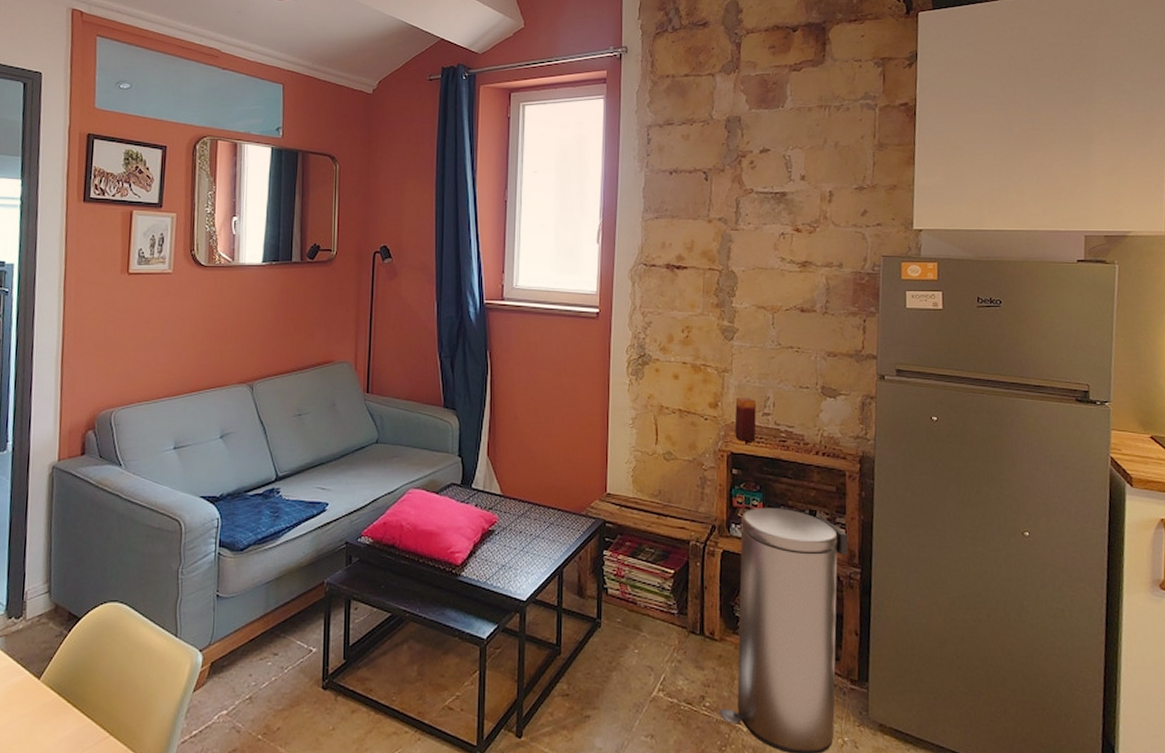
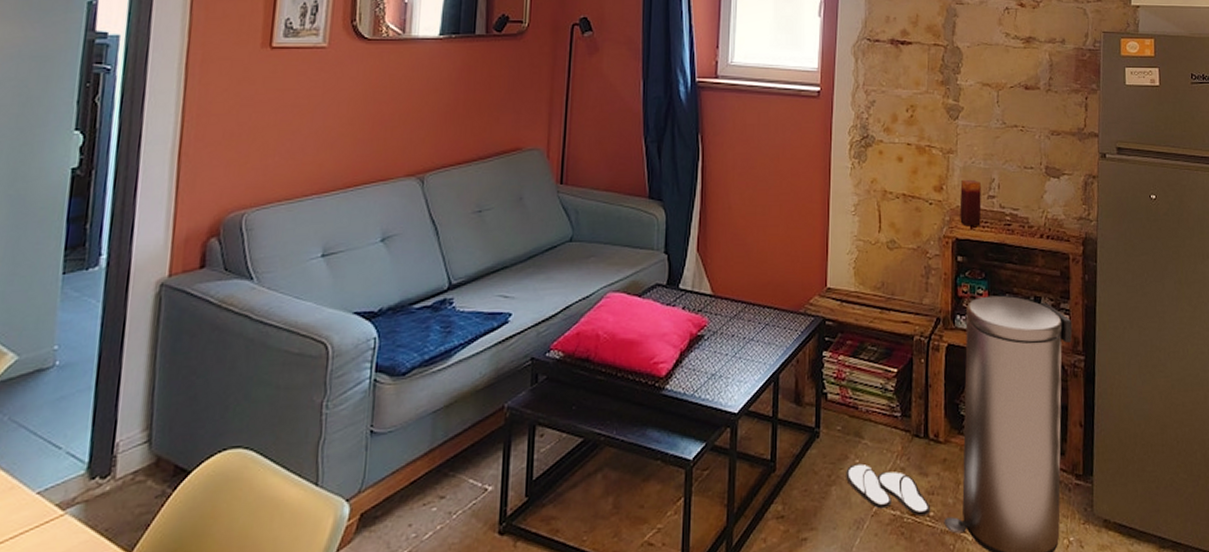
slippers: none [626,654,707,705] -> present [846,463,931,516]

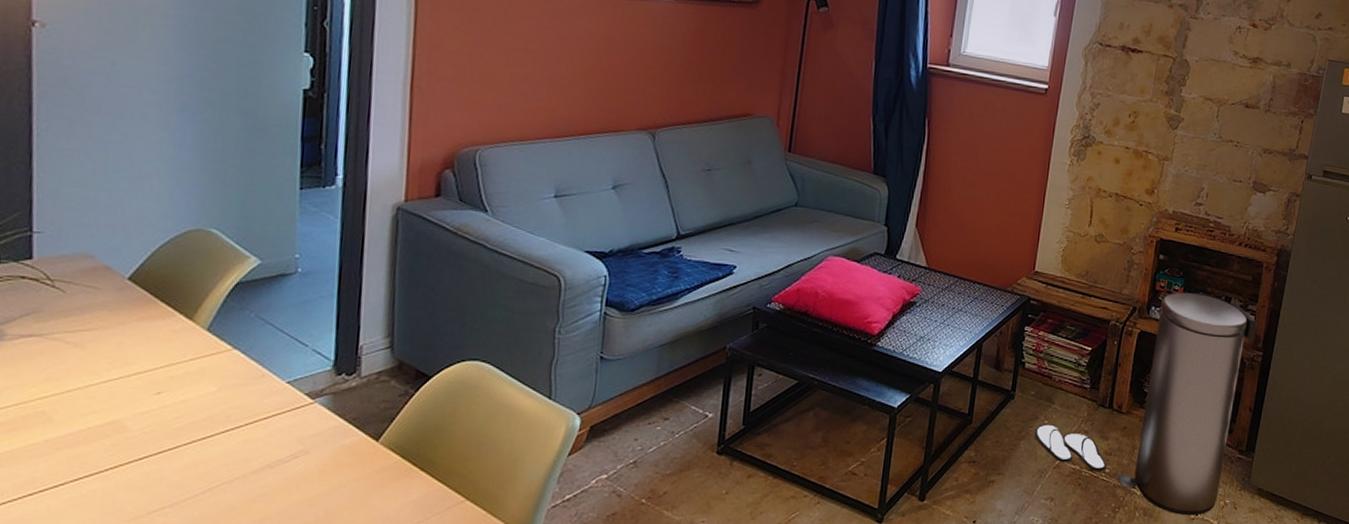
candle: present [960,179,982,227] -> none [1166,185,1191,230]

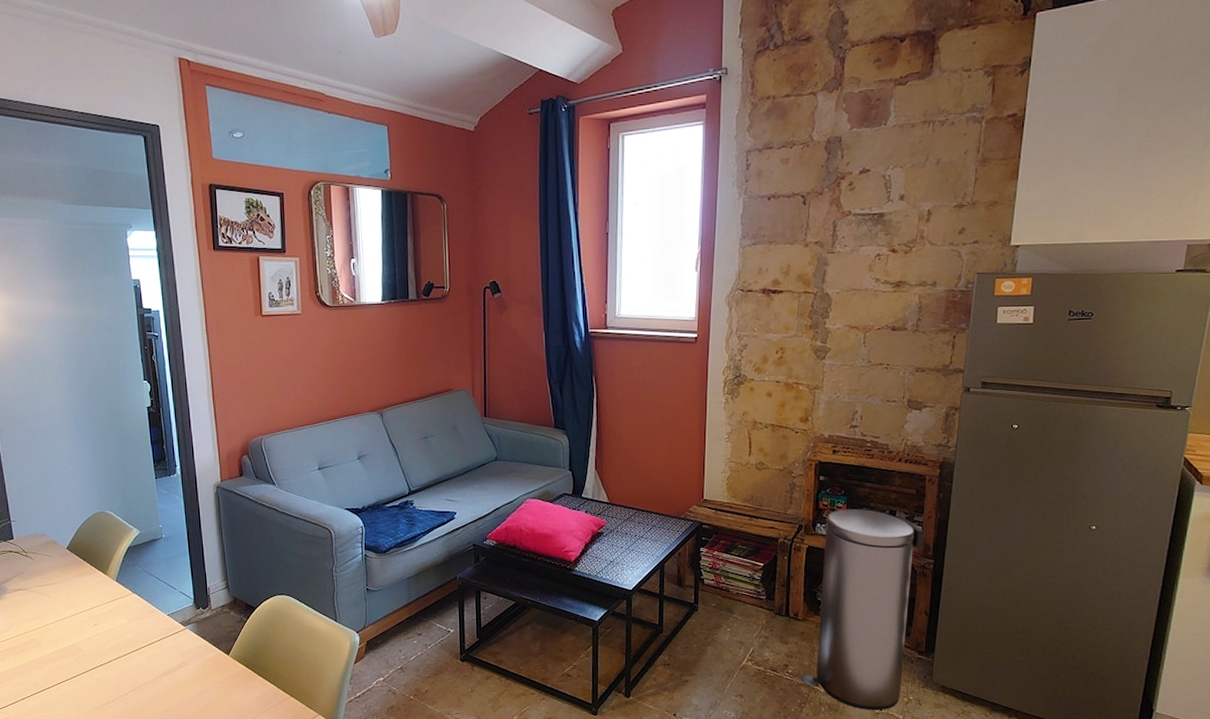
slippers: present [1034,424,1107,471] -> none [719,631,790,671]

